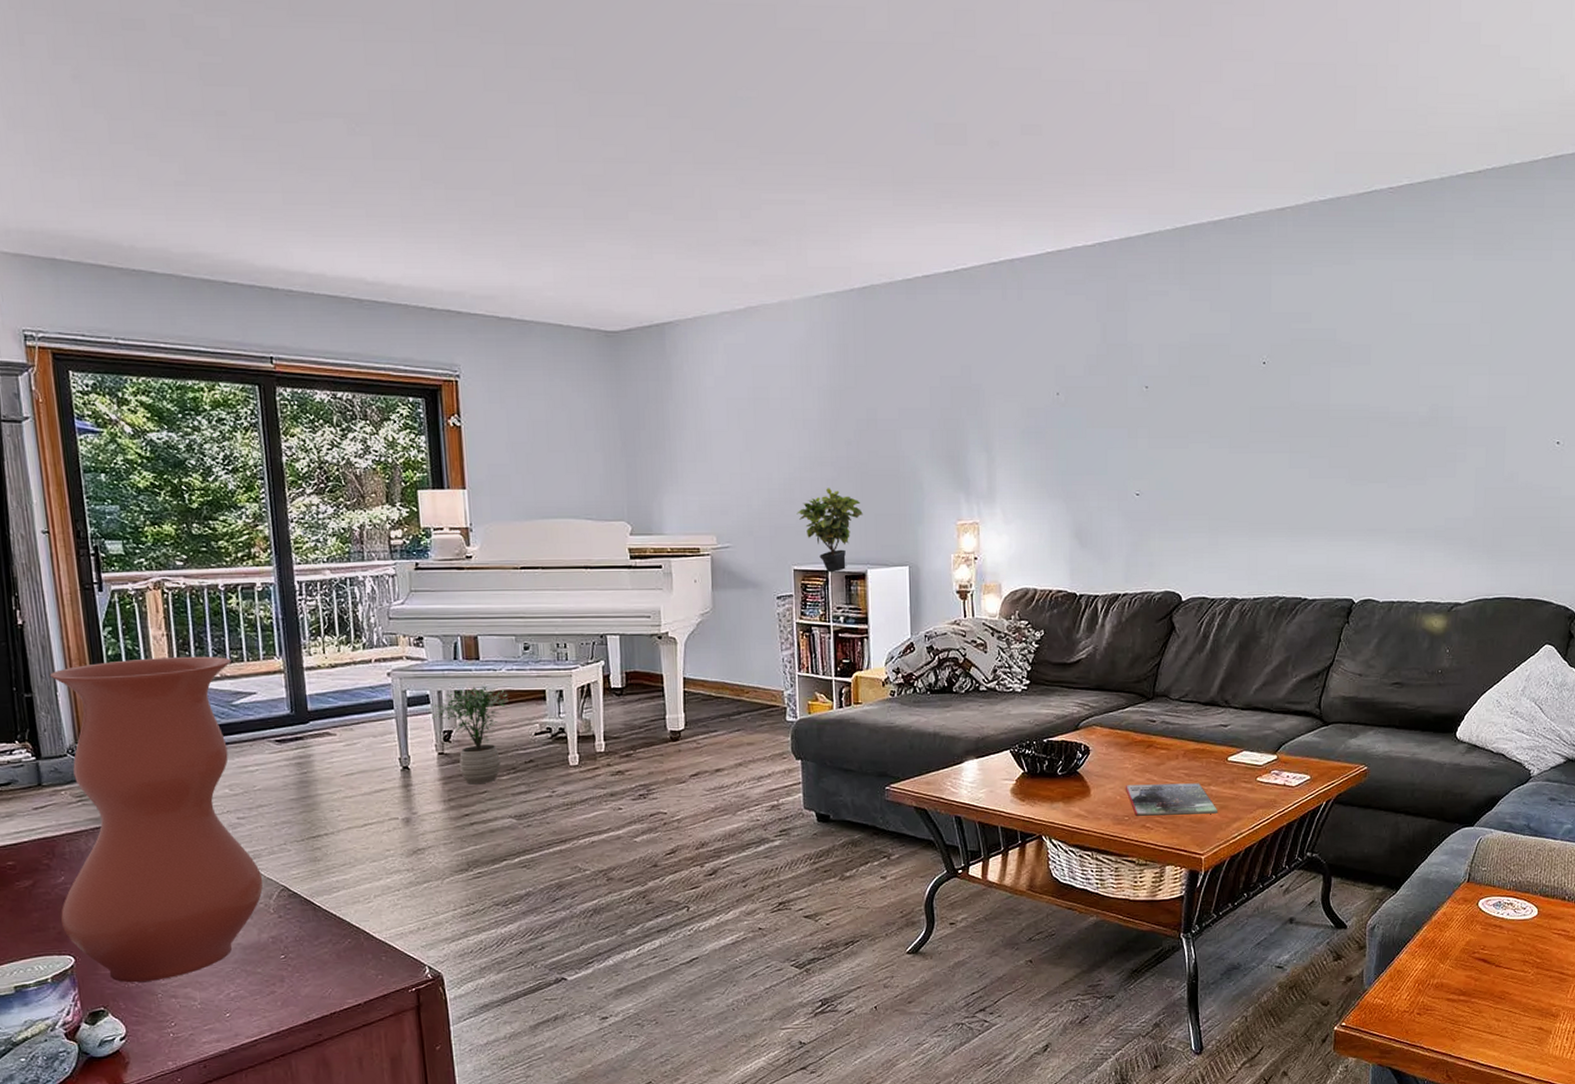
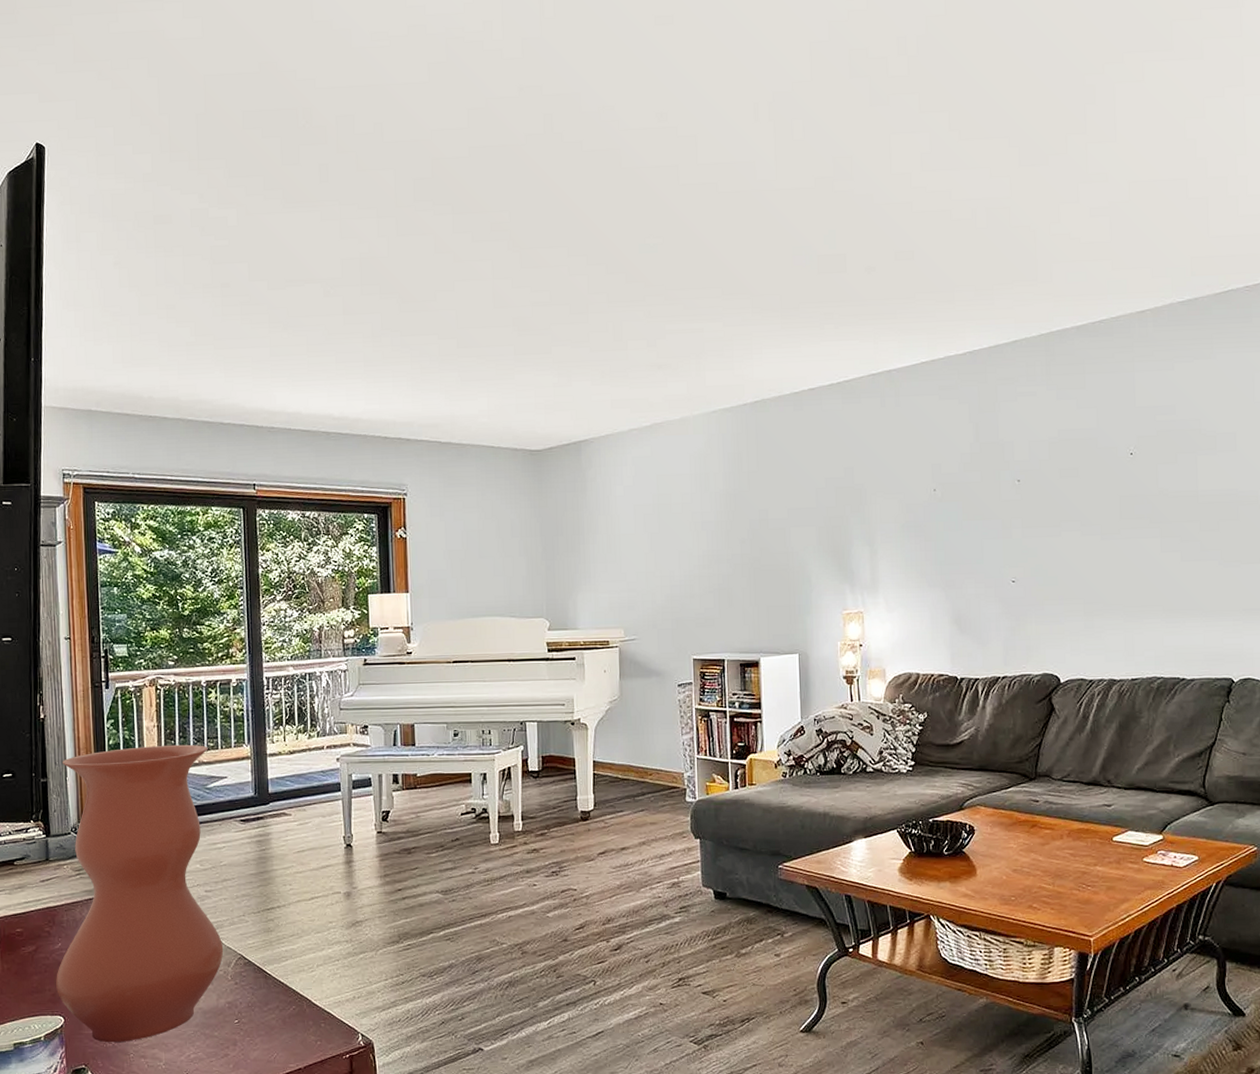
potted plant: present [432,685,508,785] -> none [373,769,439,861]
potted plant: present [797,488,863,573] -> none [696,583,756,661]
magazine: present [1125,783,1217,816] -> none [1010,863,1105,896]

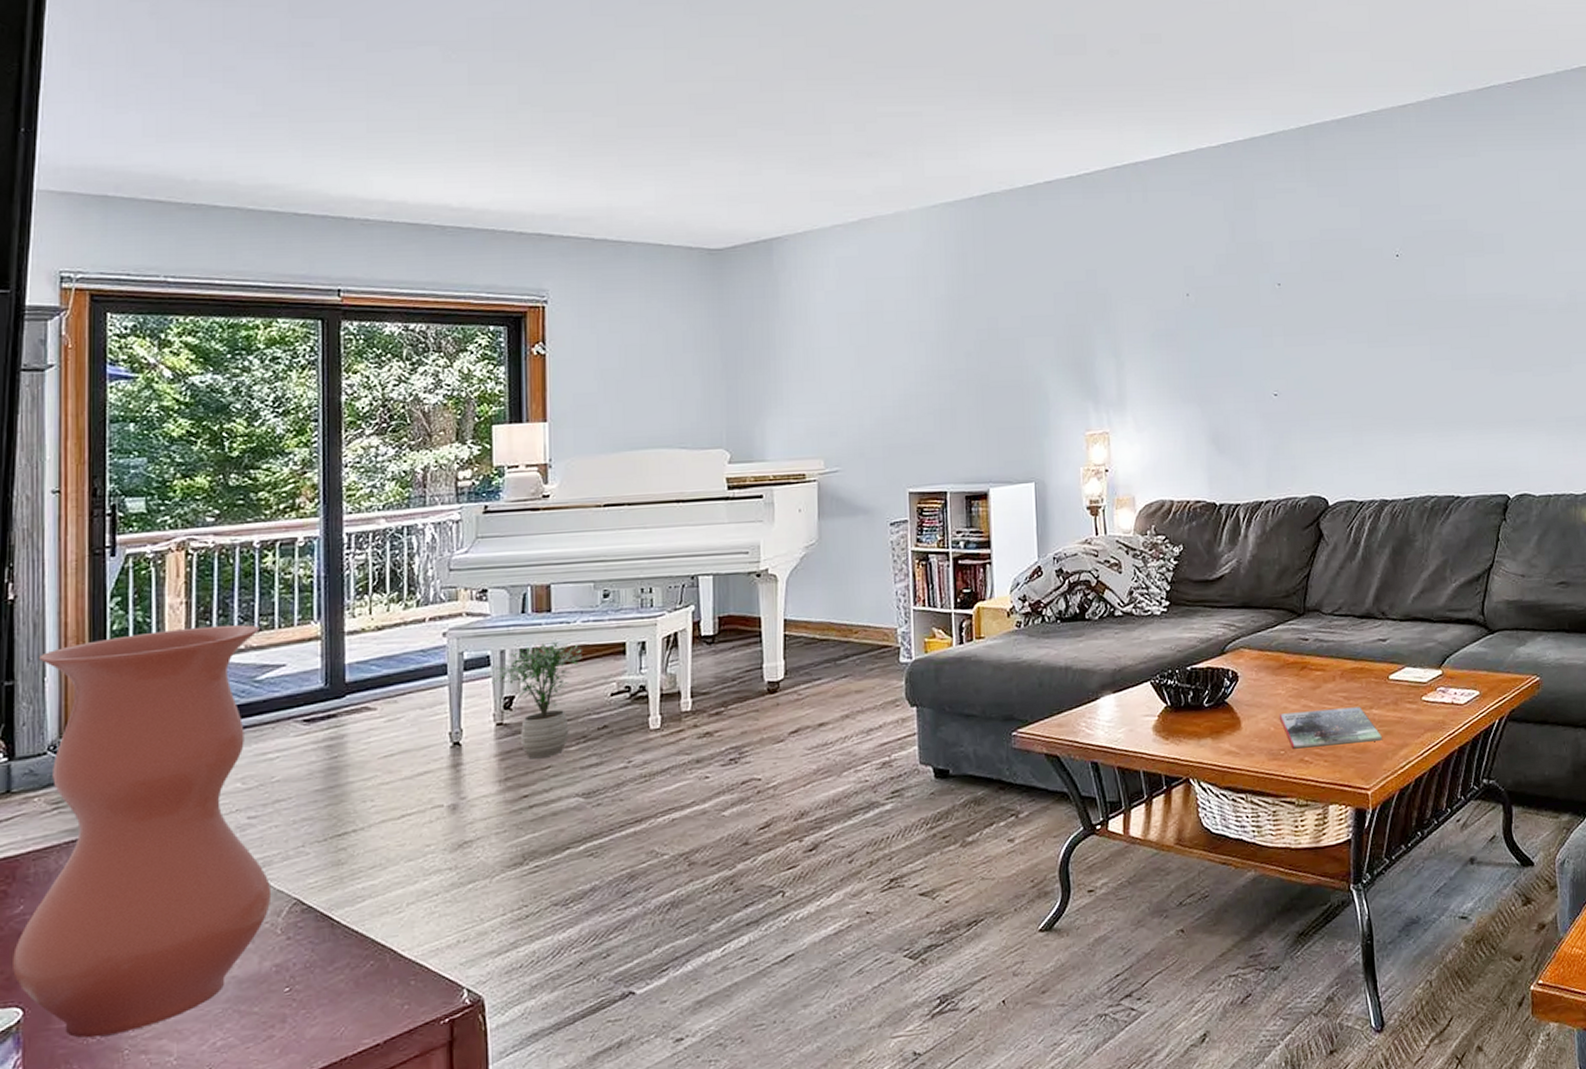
potted plant: none [373,769,439,861] -> present [493,641,582,759]
magazine: none [1010,863,1105,896] -> present [1278,706,1382,749]

